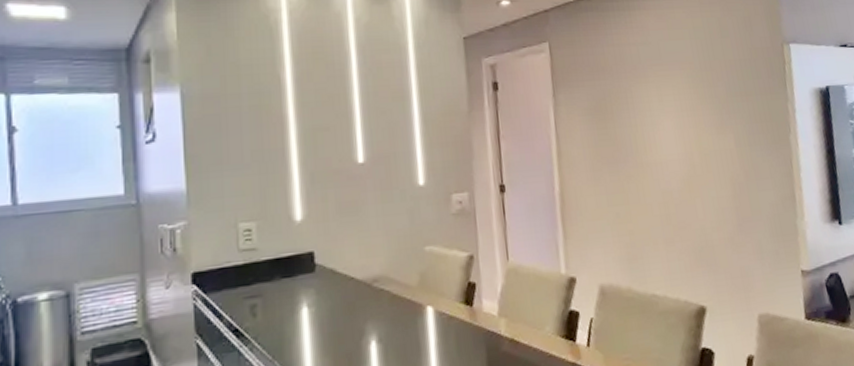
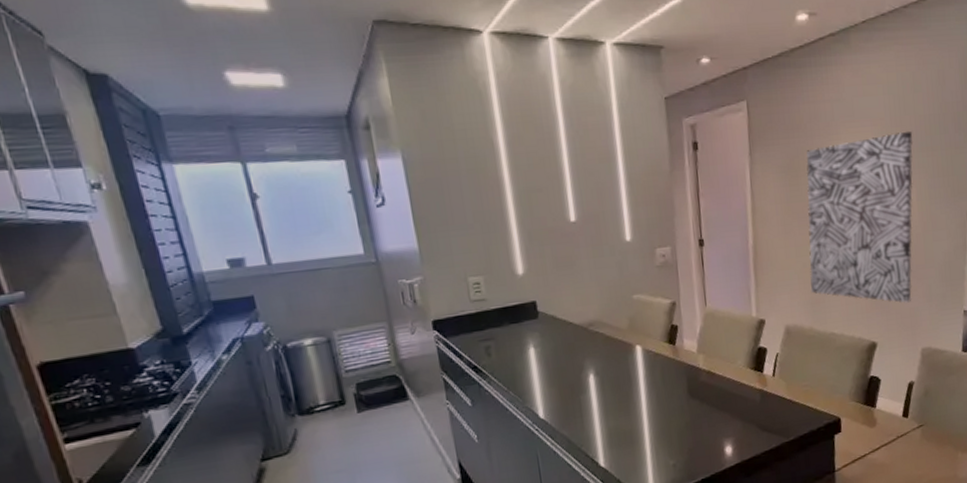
wall art: none [613,75,742,261] -> present [806,131,914,304]

